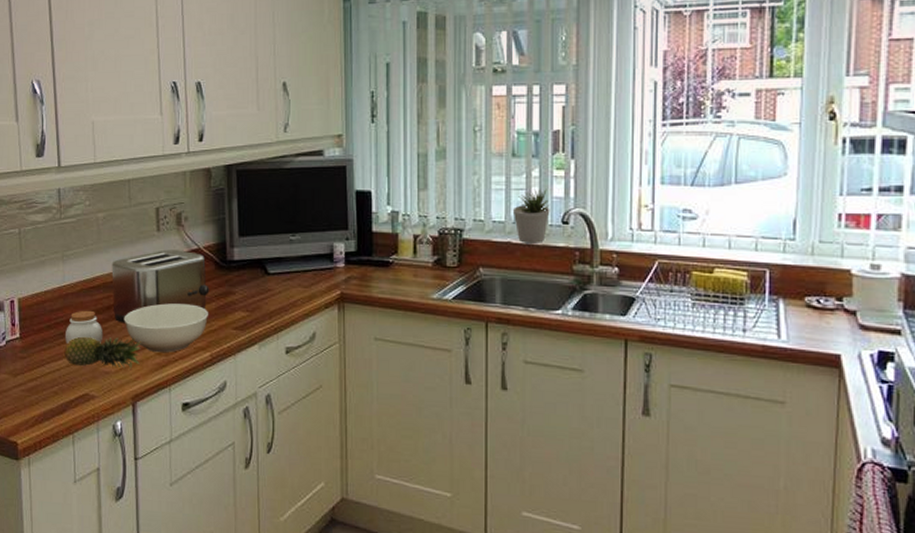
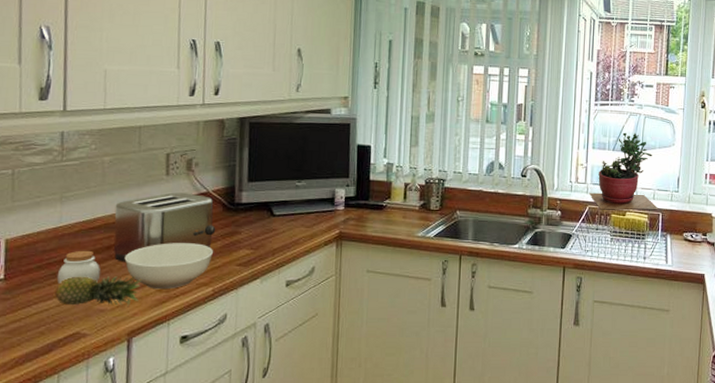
potted plant: present [512,189,550,243] -> none [484,149,513,192]
succulent plant: none [658,160,764,266] -> present [589,132,659,210]

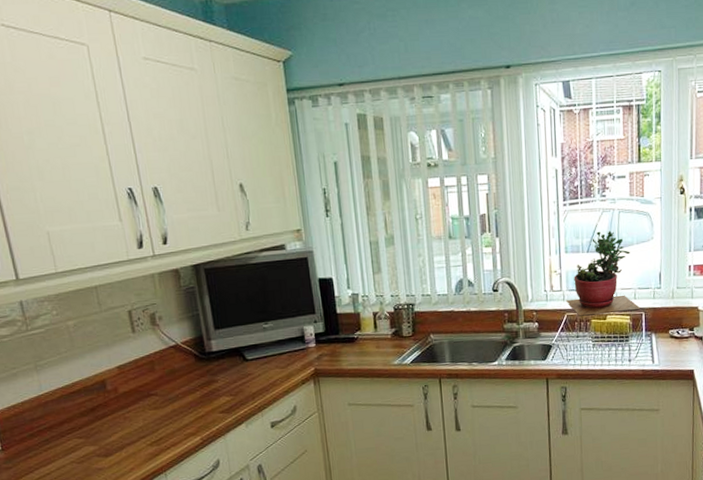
fruit: present [55,276,142,306] -> none [52,434,132,468]
jar: present [56,250,101,285] -> none [49,414,92,450]
toaster: present [113,192,216,262] -> none [89,347,193,422]
bowl: present [124,243,214,290] -> none [110,396,195,444]

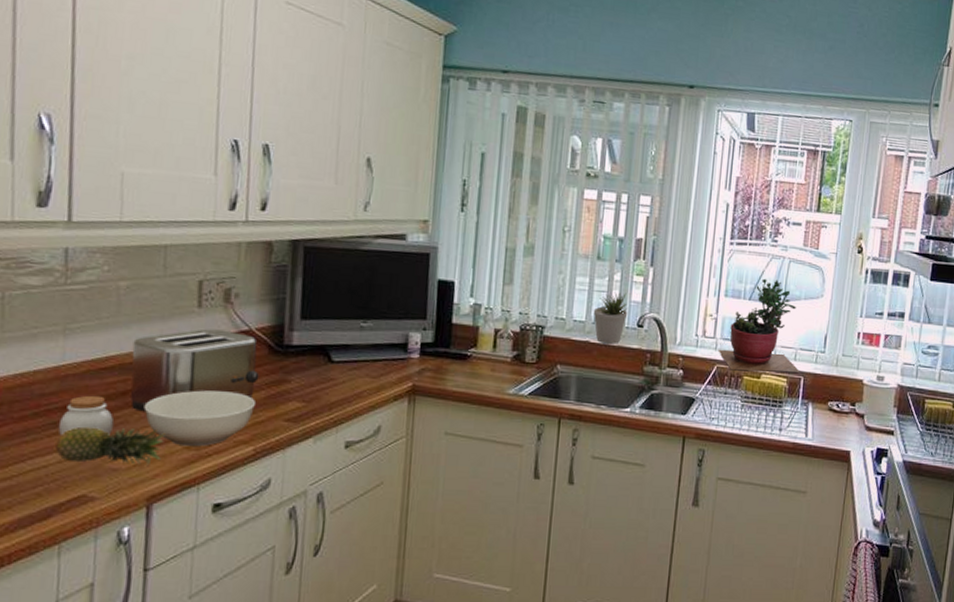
jar: none [49,414,92,450] -> present [57,395,115,437]
fruit: none [52,434,132,468] -> present [55,426,165,465]
toaster: none [89,347,193,422] -> present [130,329,259,412]
bowl: none [110,396,195,444] -> present [143,390,257,447]
potted plant: none [453,264,483,311] -> present [593,292,628,344]

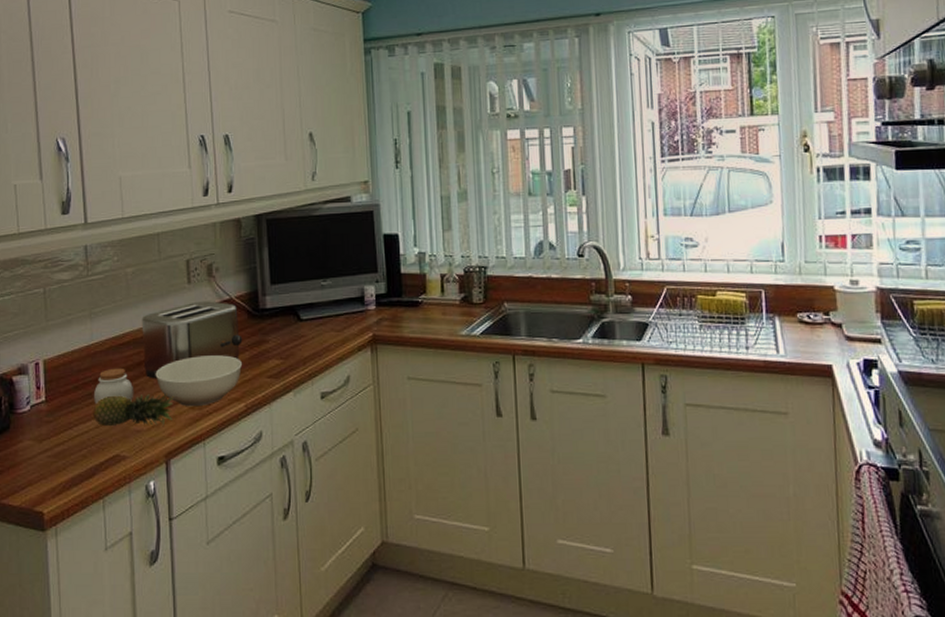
potted plant: present [593,292,628,344] -> none [531,225,567,277]
succulent plant: present [718,278,800,372] -> none [665,191,759,290]

